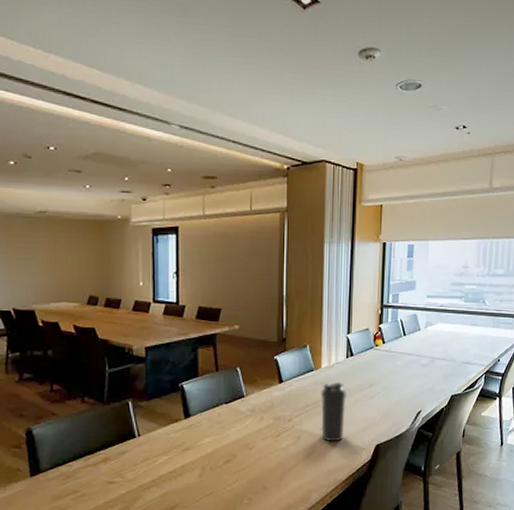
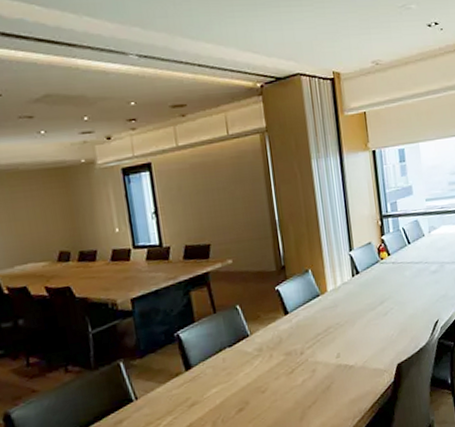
water bottle: present [320,382,347,442] -> none [330,304,361,370]

